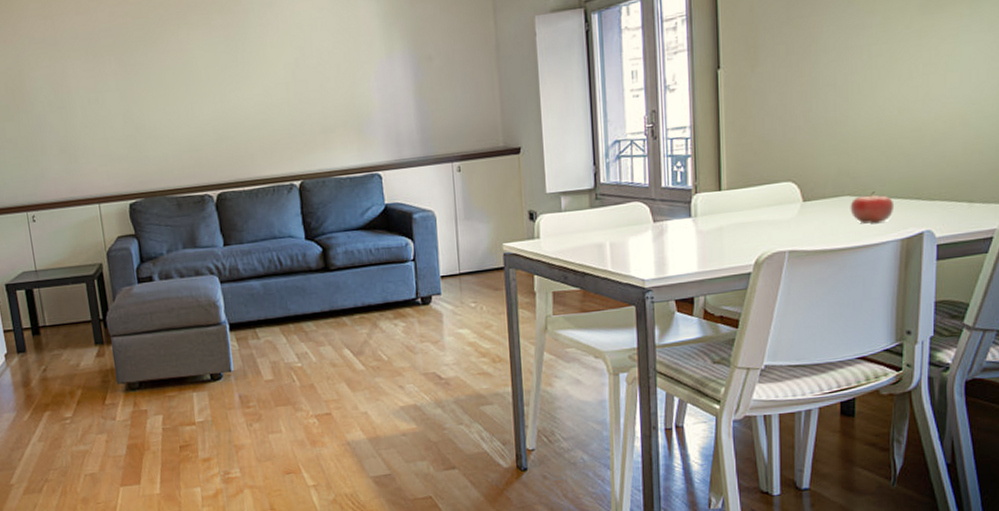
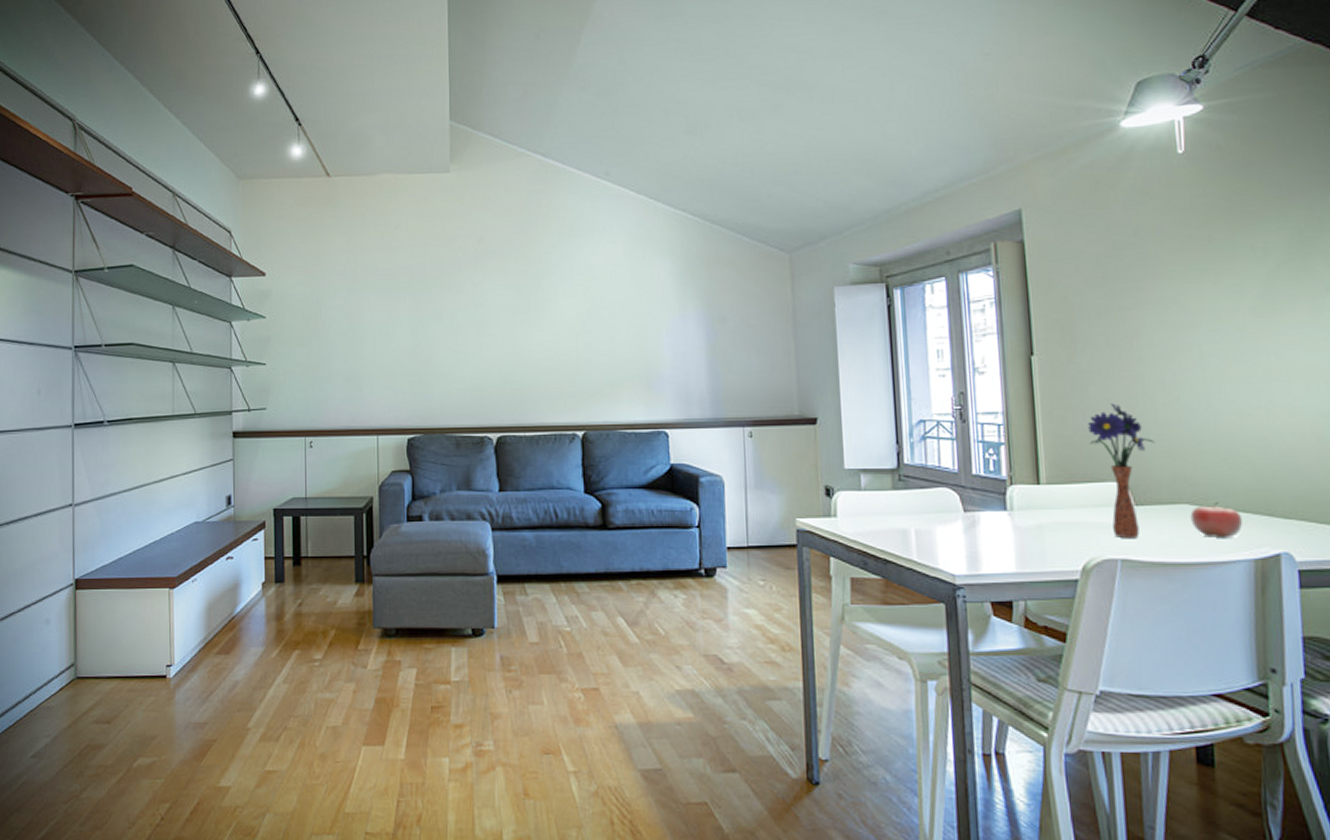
flower arrangement: none [765,109,825,232] -> present [1087,403,1156,539]

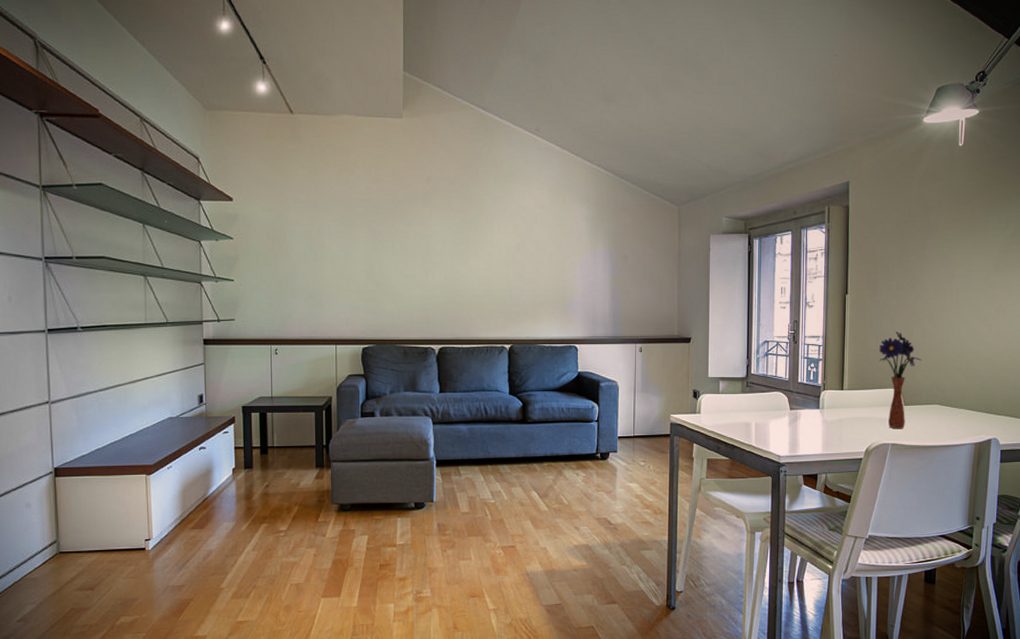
fruit: present [1190,502,1243,539] -> none [938,403,971,429]

